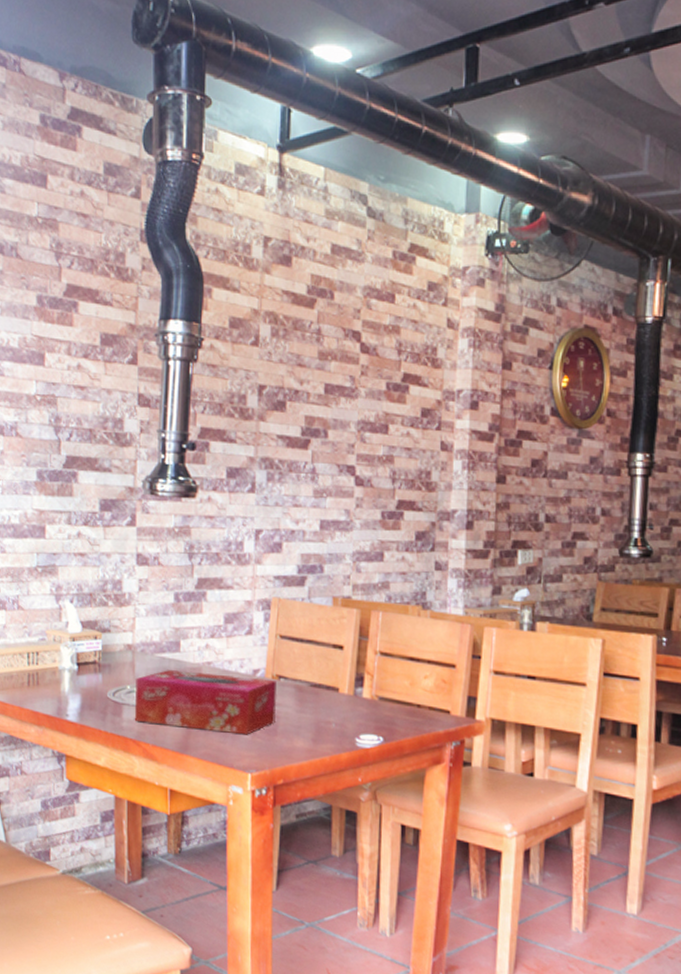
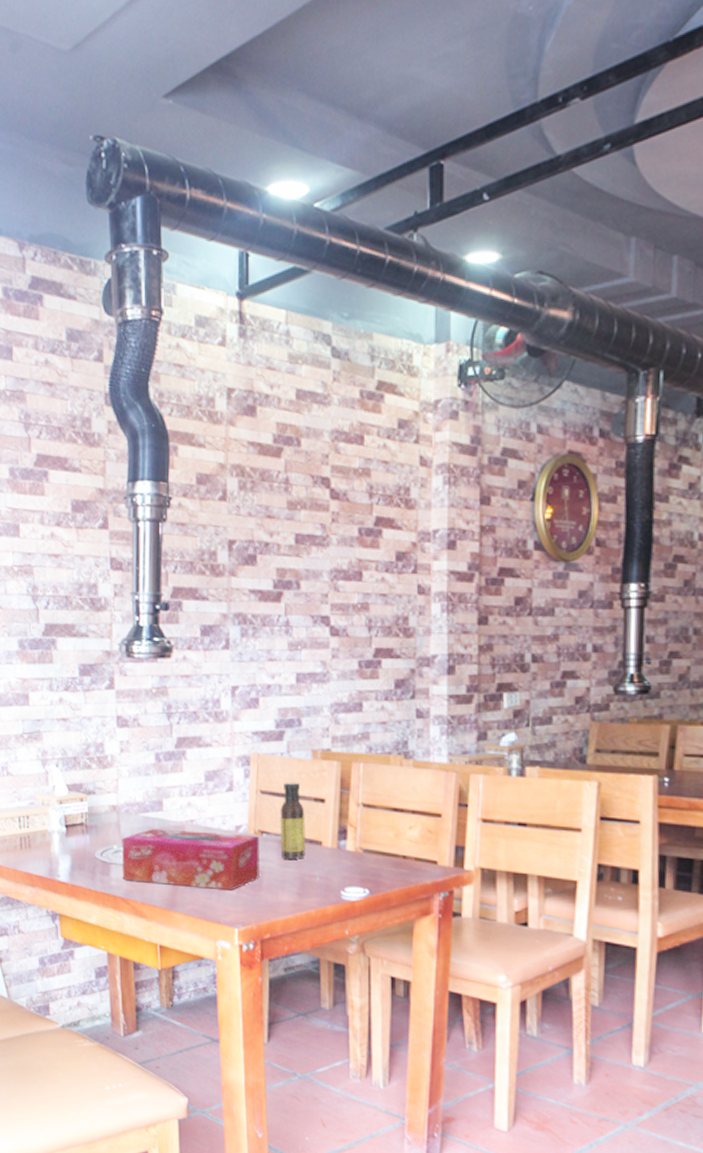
sauce bottle: none [297,627,323,705] -> present [280,782,305,859]

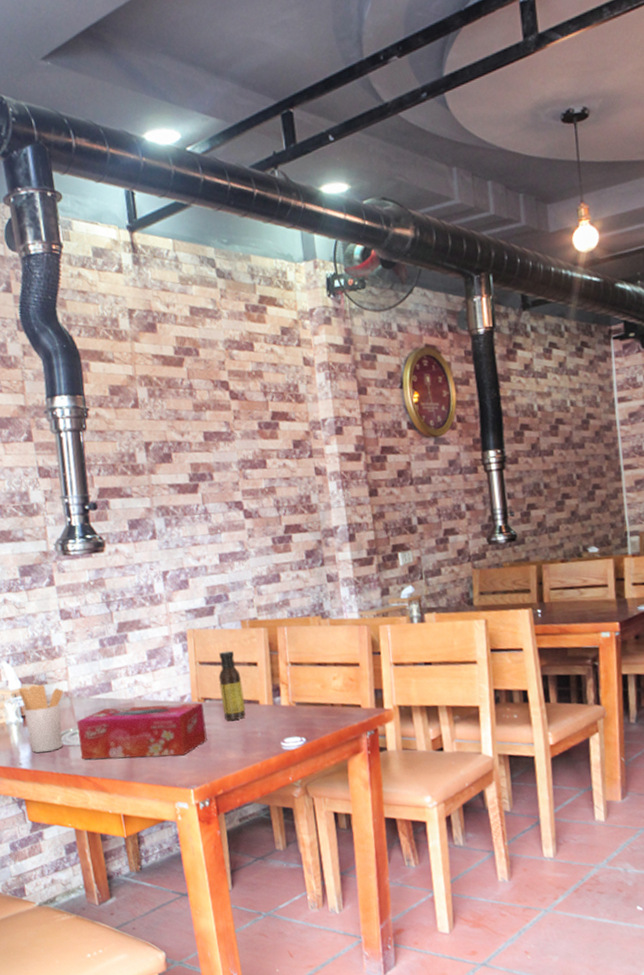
utensil holder: none [65,793,112,867] -> present [19,684,64,753]

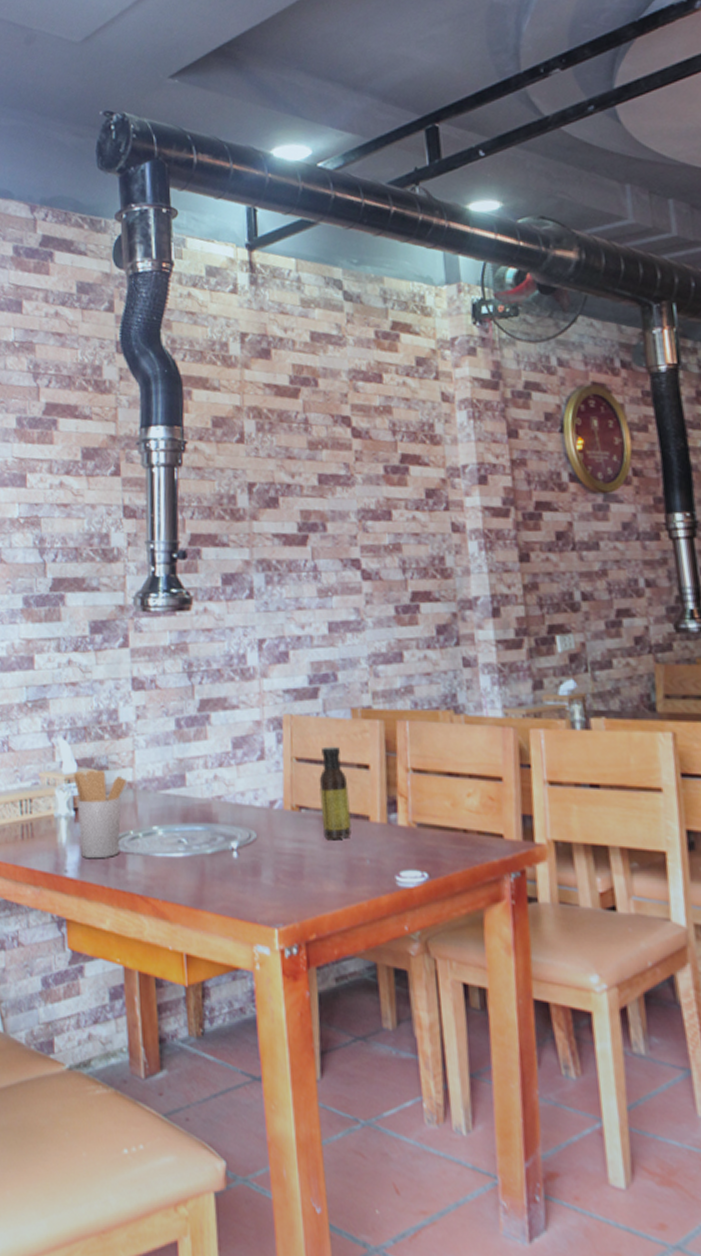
tissue box: present [77,702,207,760] -> none [139,808,300,881]

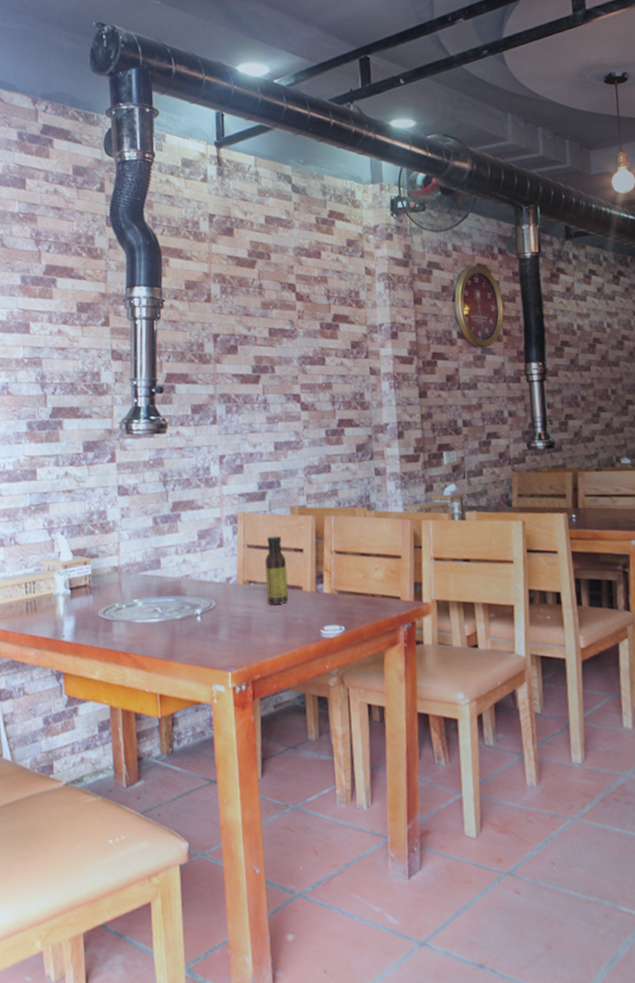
utensil holder: present [74,769,128,859] -> none [70,557,114,626]

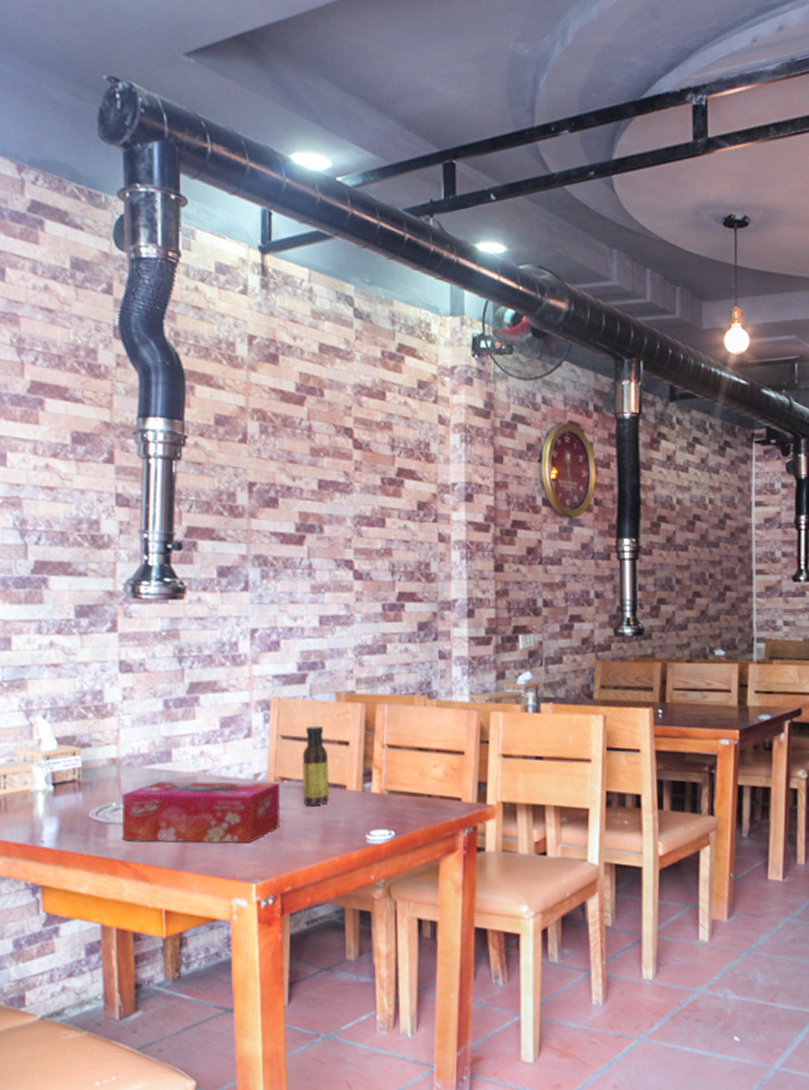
tissue box: none [123,585,249,638] -> present [121,781,280,844]

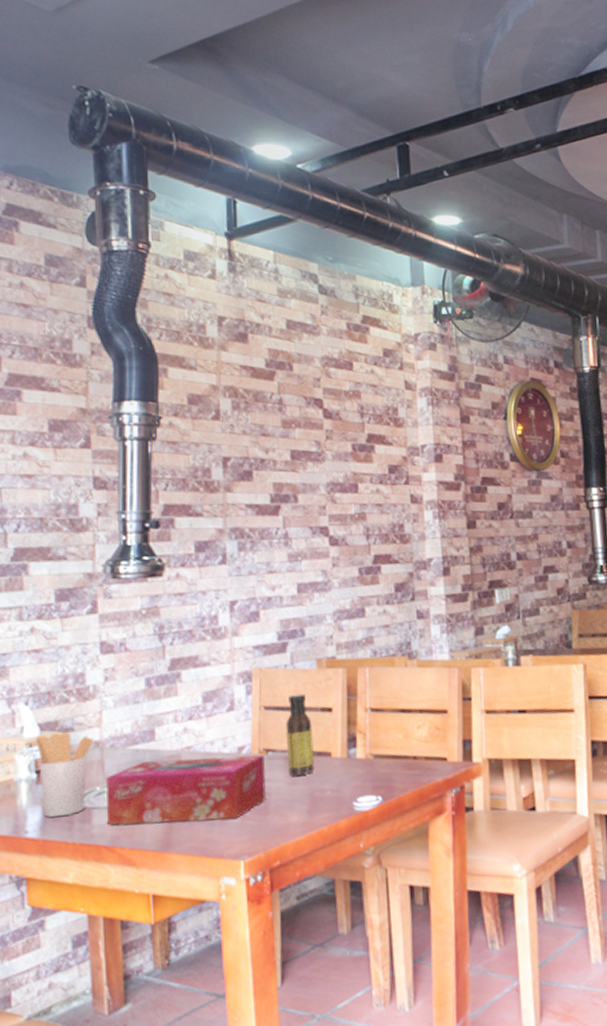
utensil holder: none [54,747,111,830] -> present [36,731,94,818]

